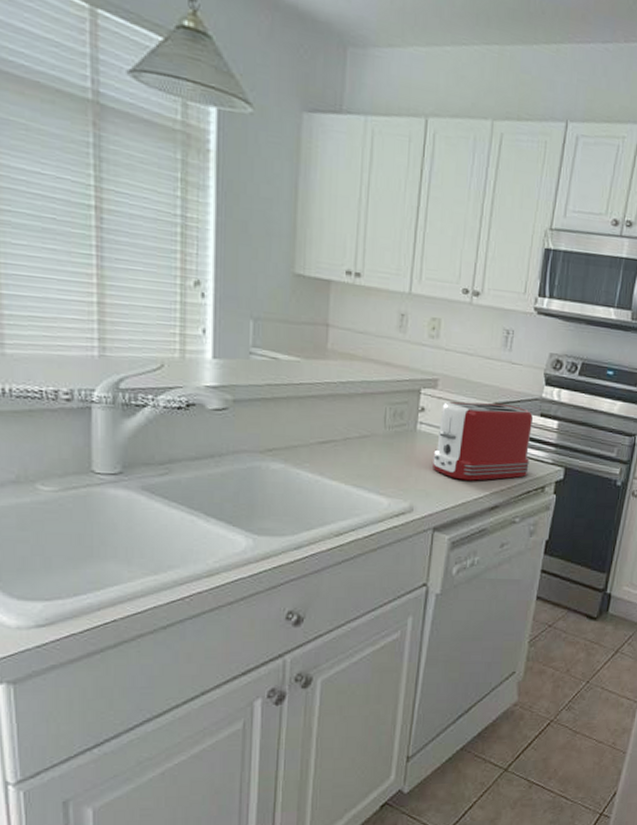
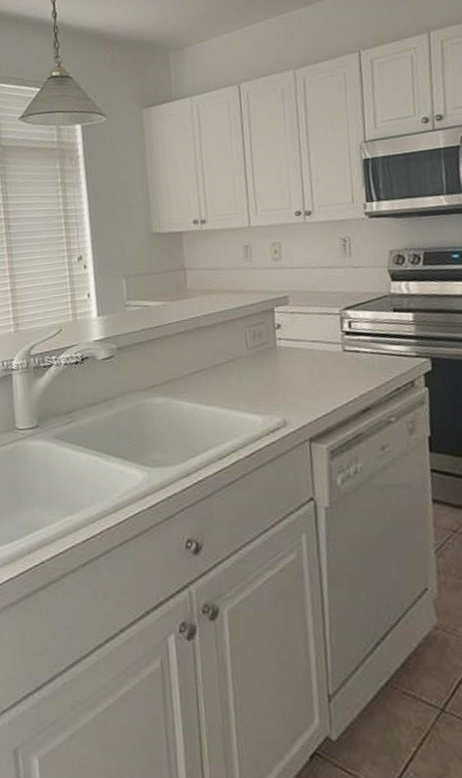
toaster: present [431,401,534,481] -> none [296,306,394,387]

